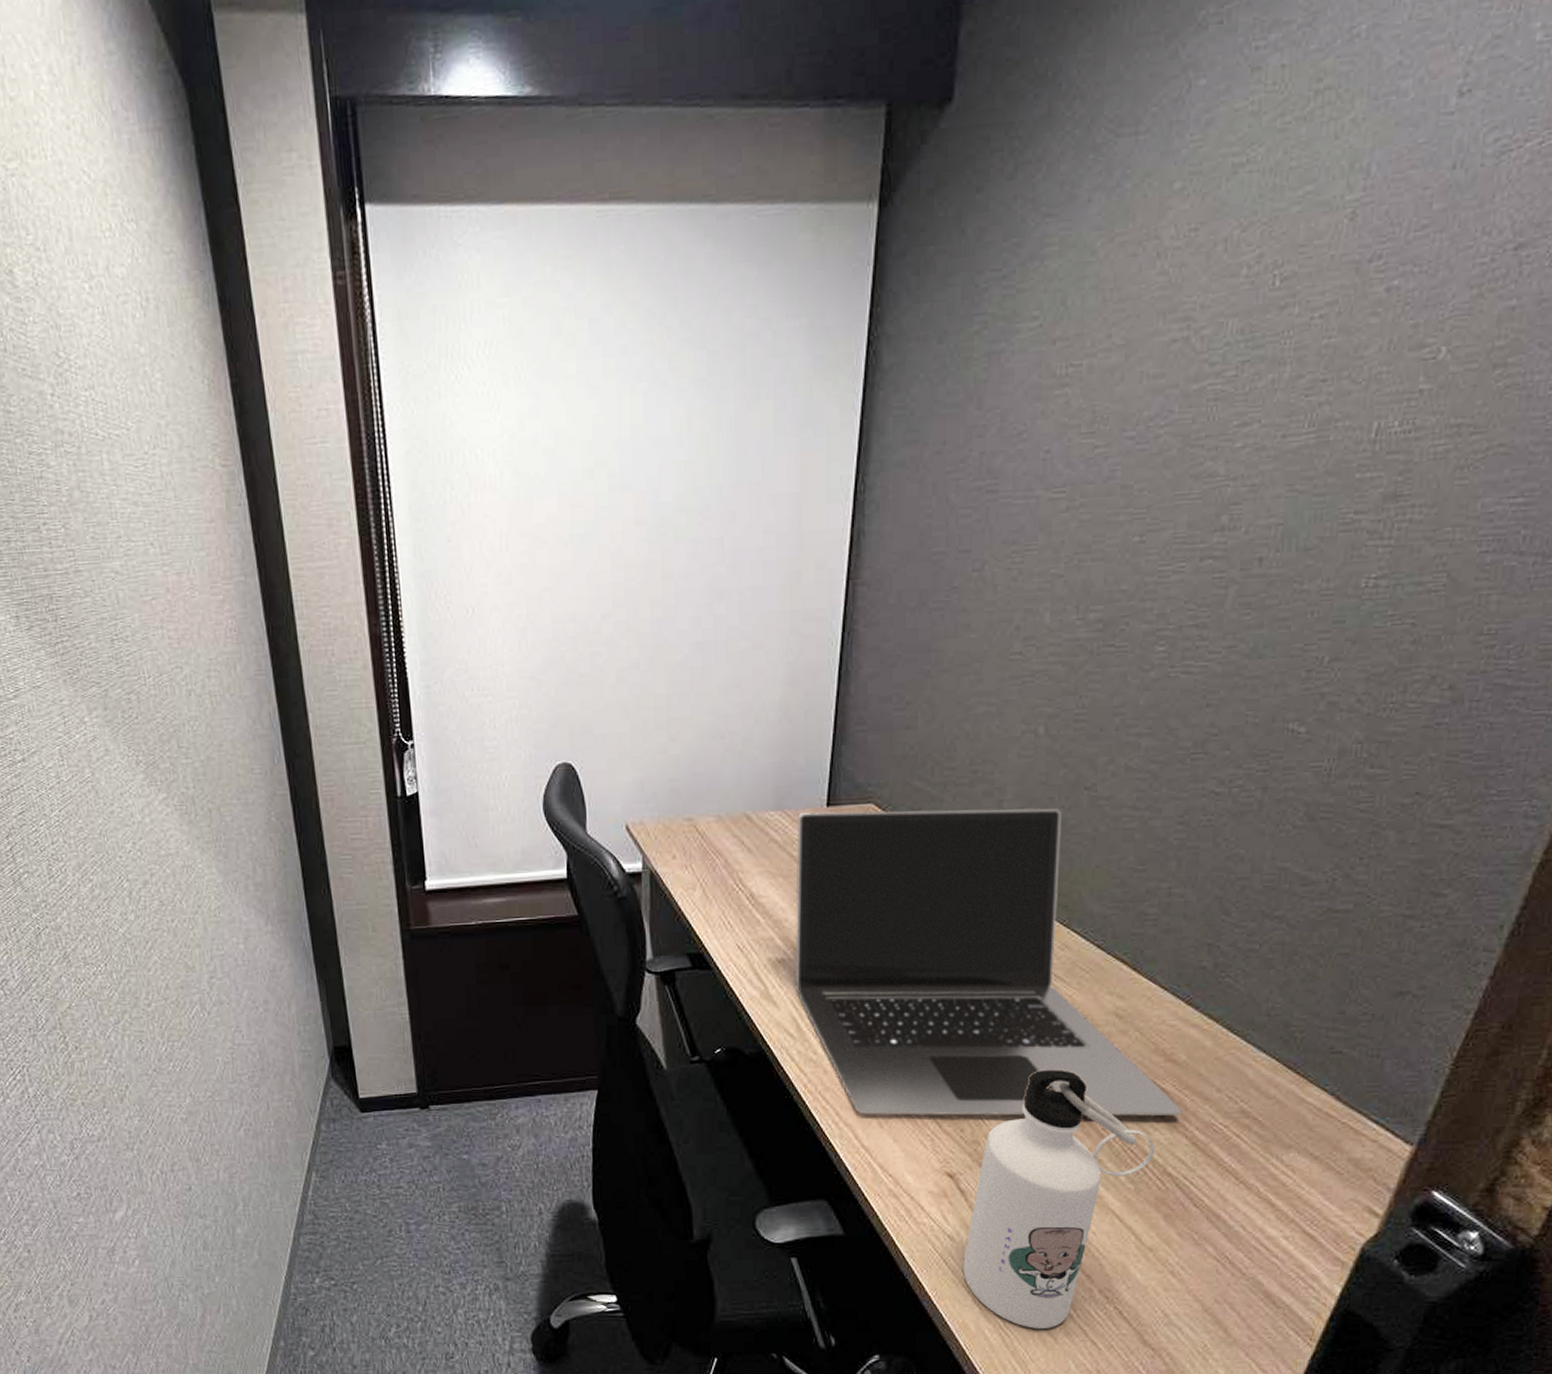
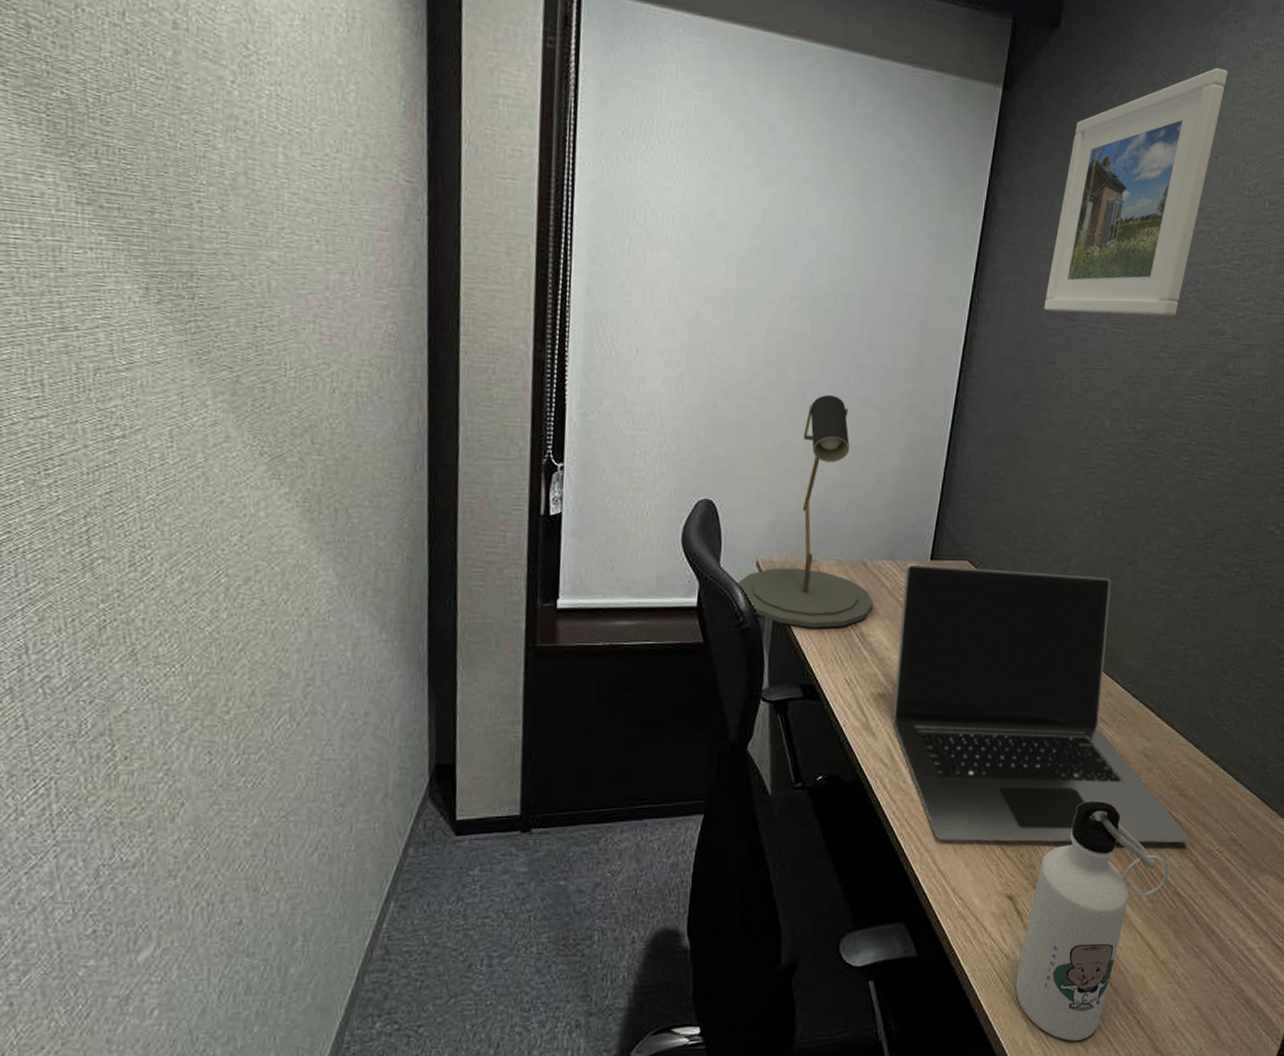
desk lamp: none [606,629,763,893] -> present [736,394,874,628]
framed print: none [952,98,1211,486] -> present [1044,67,1228,316]

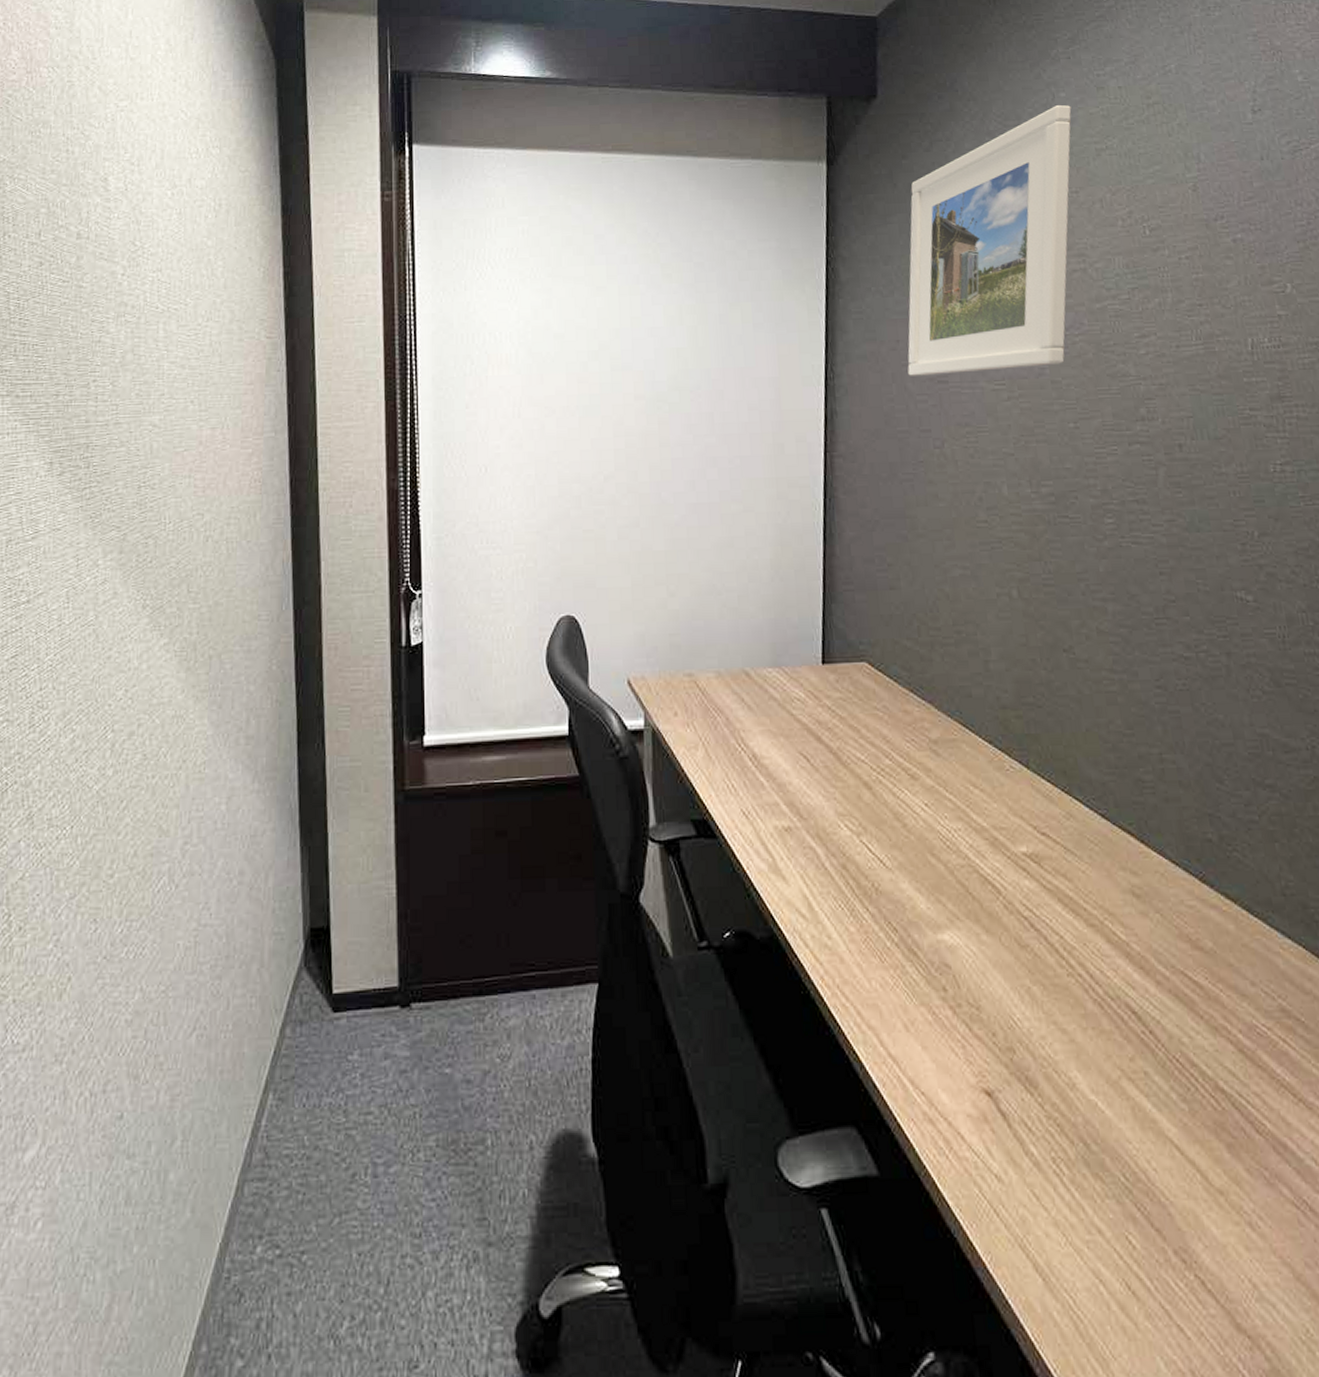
desk lamp: present [736,394,874,628] -> none [608,491,764,752]
laptop: present [892,564,1190,844] -> none [795,669,1221,1016]
water bottle: present [1015,800,1169,1041] -> none [1015,957,1202,1309]

